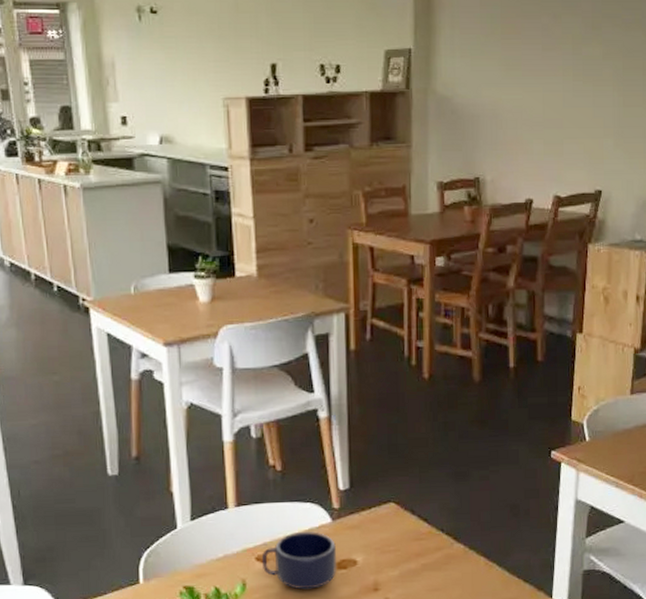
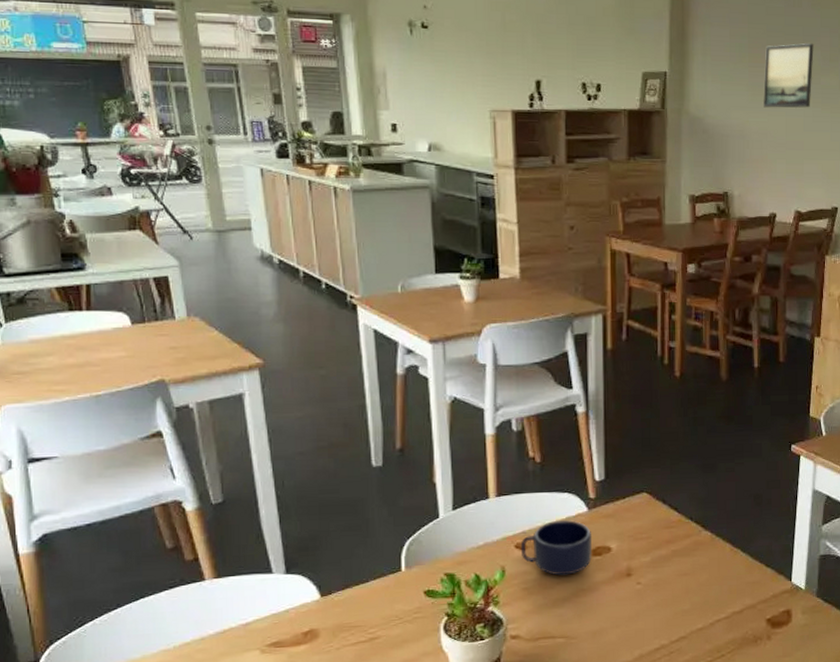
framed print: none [518,9,574,83] -> present [763,43,814,108]

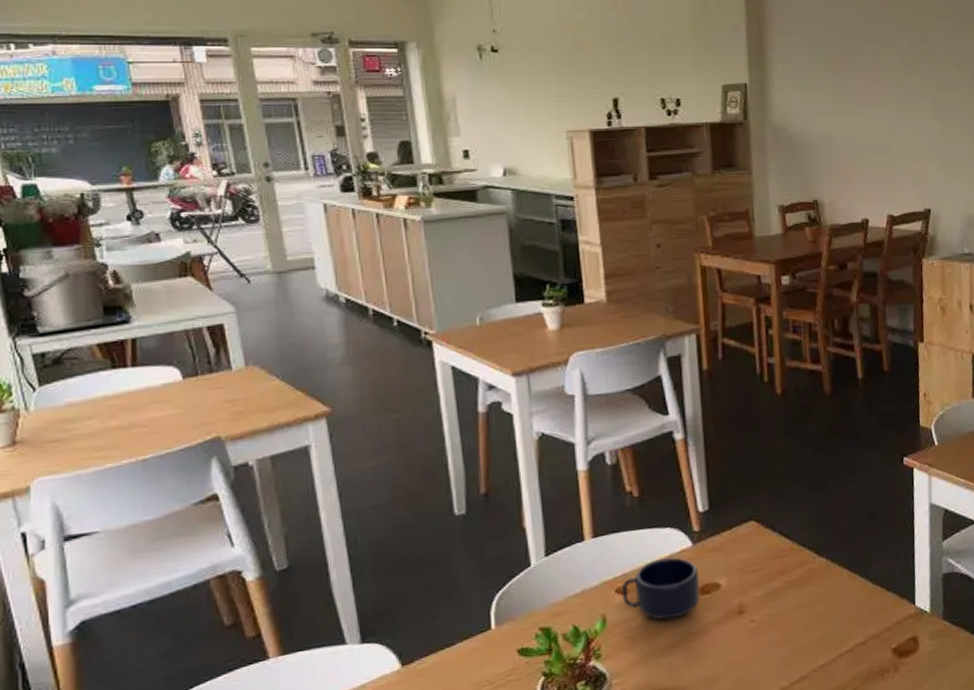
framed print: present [763,43,814,108] -> none [845,48,895,114]

